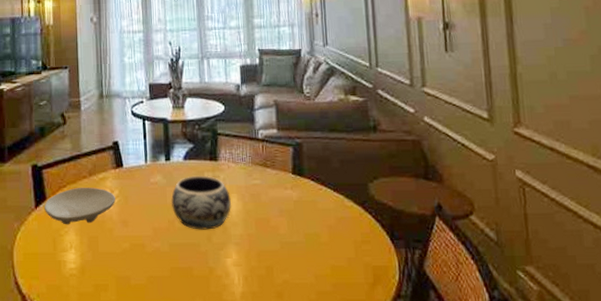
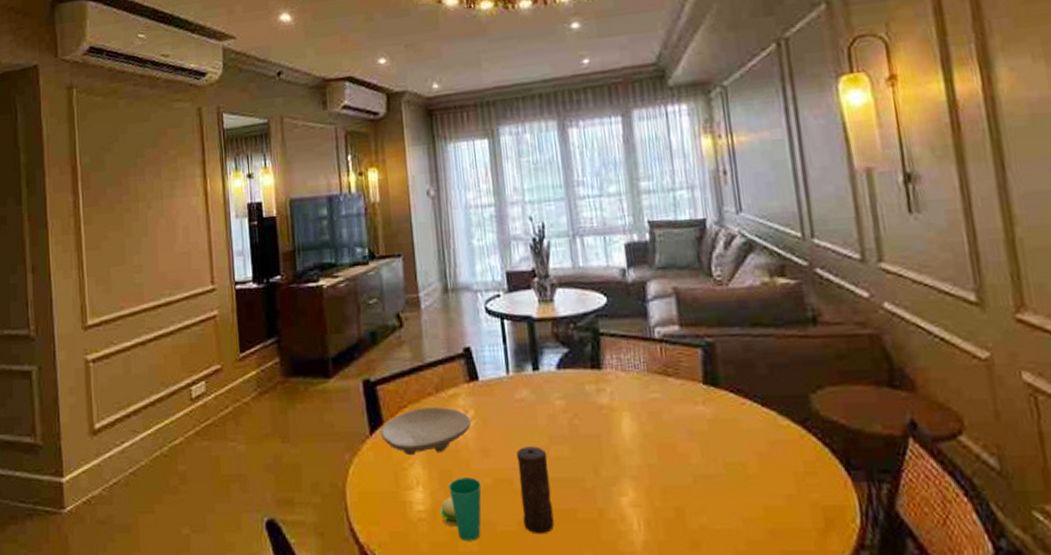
cup: none [87,243,121,292] -> present [440,477,482,541]
candle: none [149,219,175,287] -> present [516,446,554,535]
decorative bowl: present [171,175,231,230] -> none [543,388,623,460]

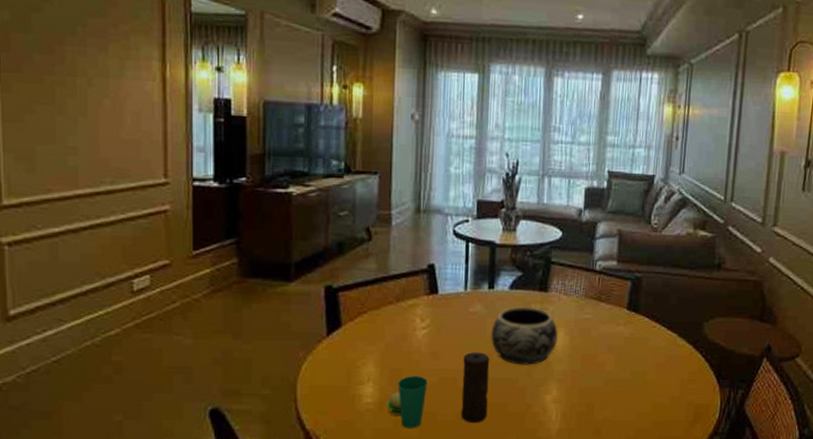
bowl: present [381,407,471,456] -> none [338,315,426,356]
decorative bowl: none [543,388,623,460] -> present [491,306,558,365]

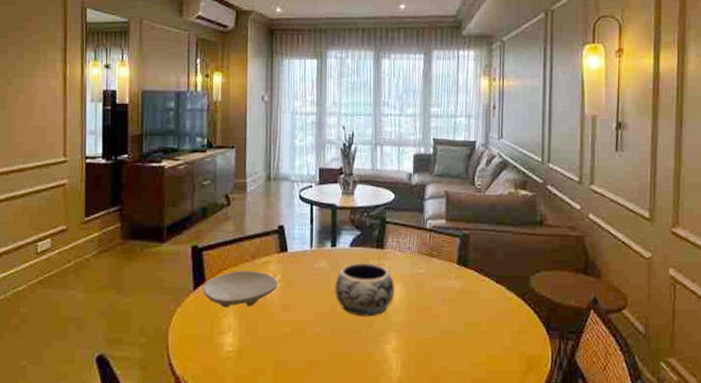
bowl: none [338,315,426,356] -> present [203,271,278,308]
cup: present [387,376,428,428] -> none [245,326,280,375]
candle: present [461,352,490,423] -> none [310,305,335,371]

